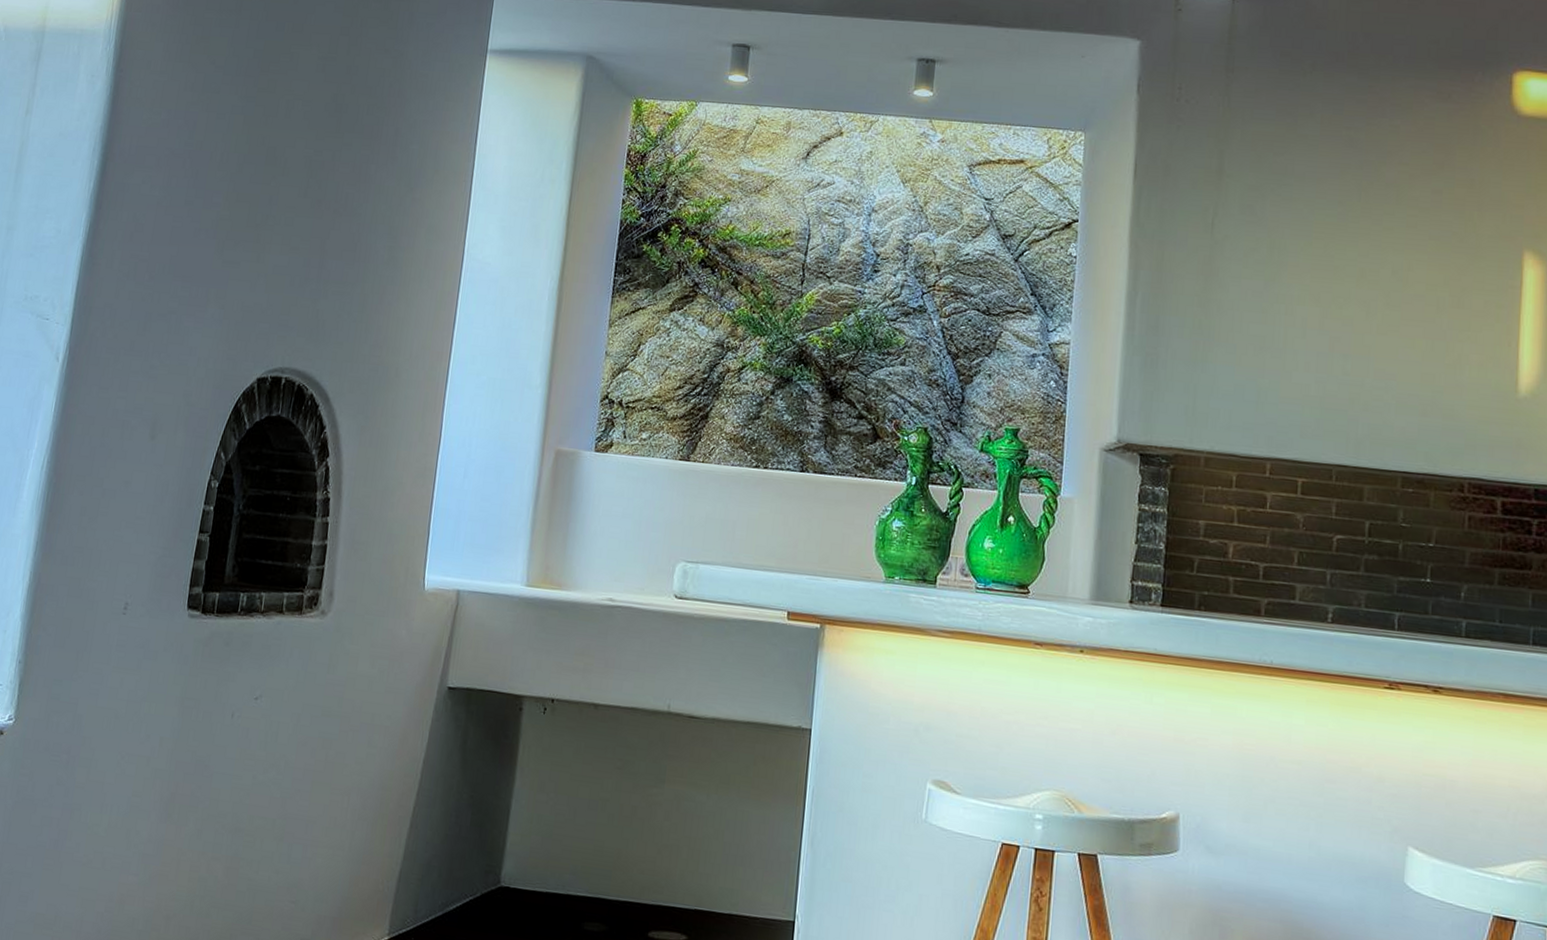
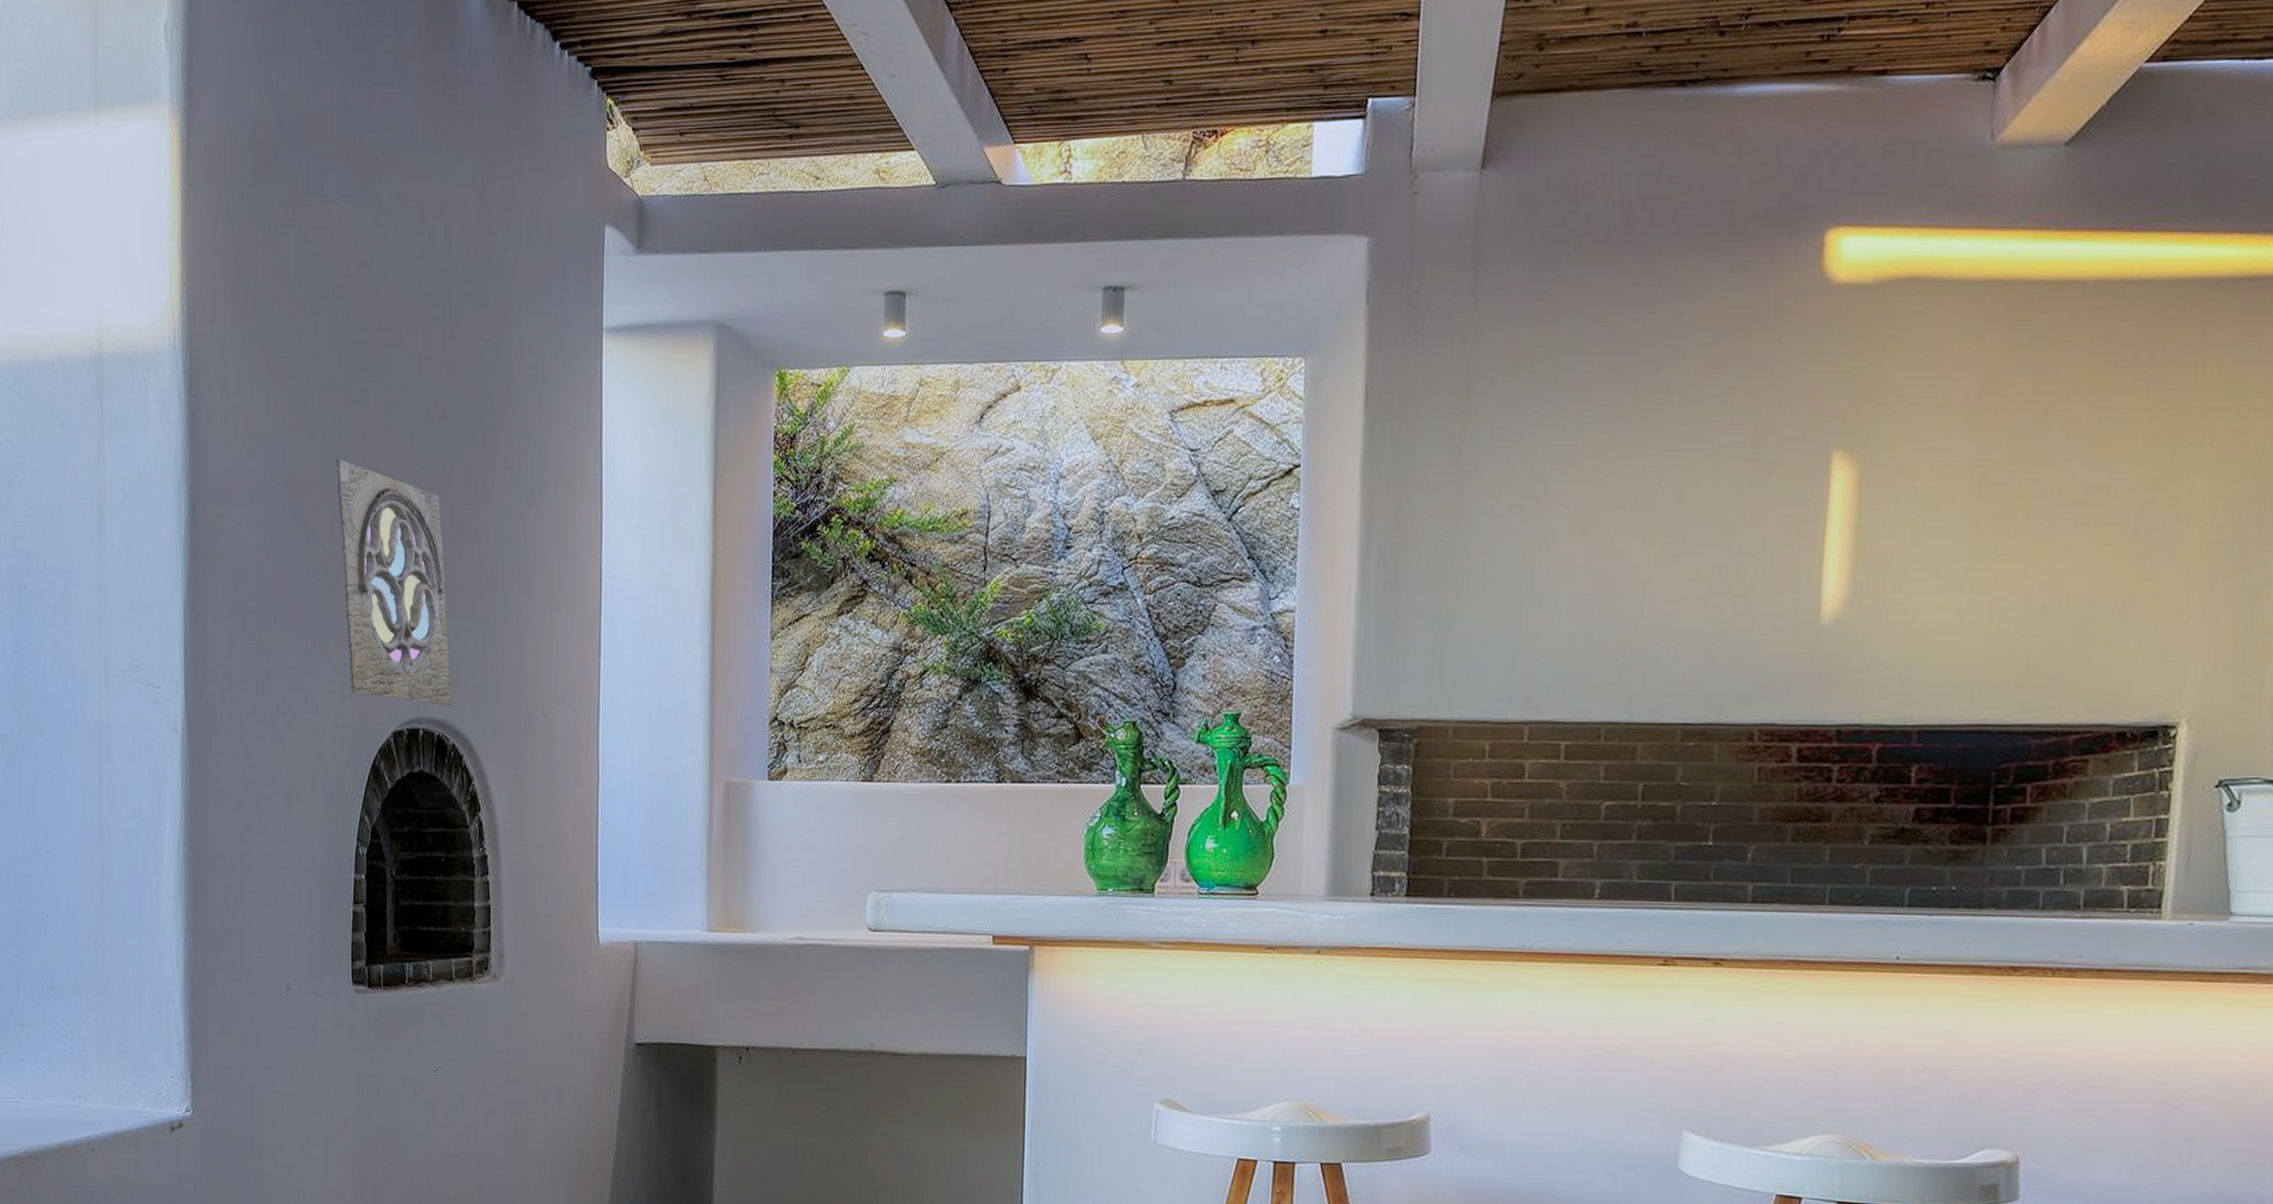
wall ornament: none [224,135,328,359] -> present [335,459,452,705]

